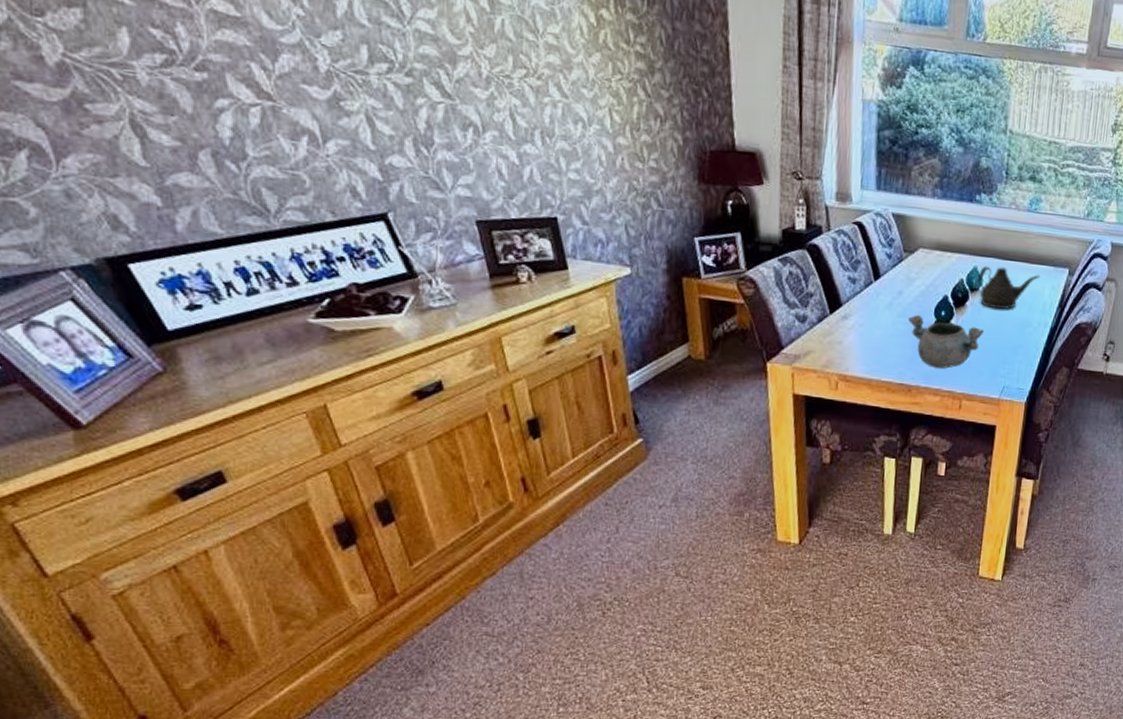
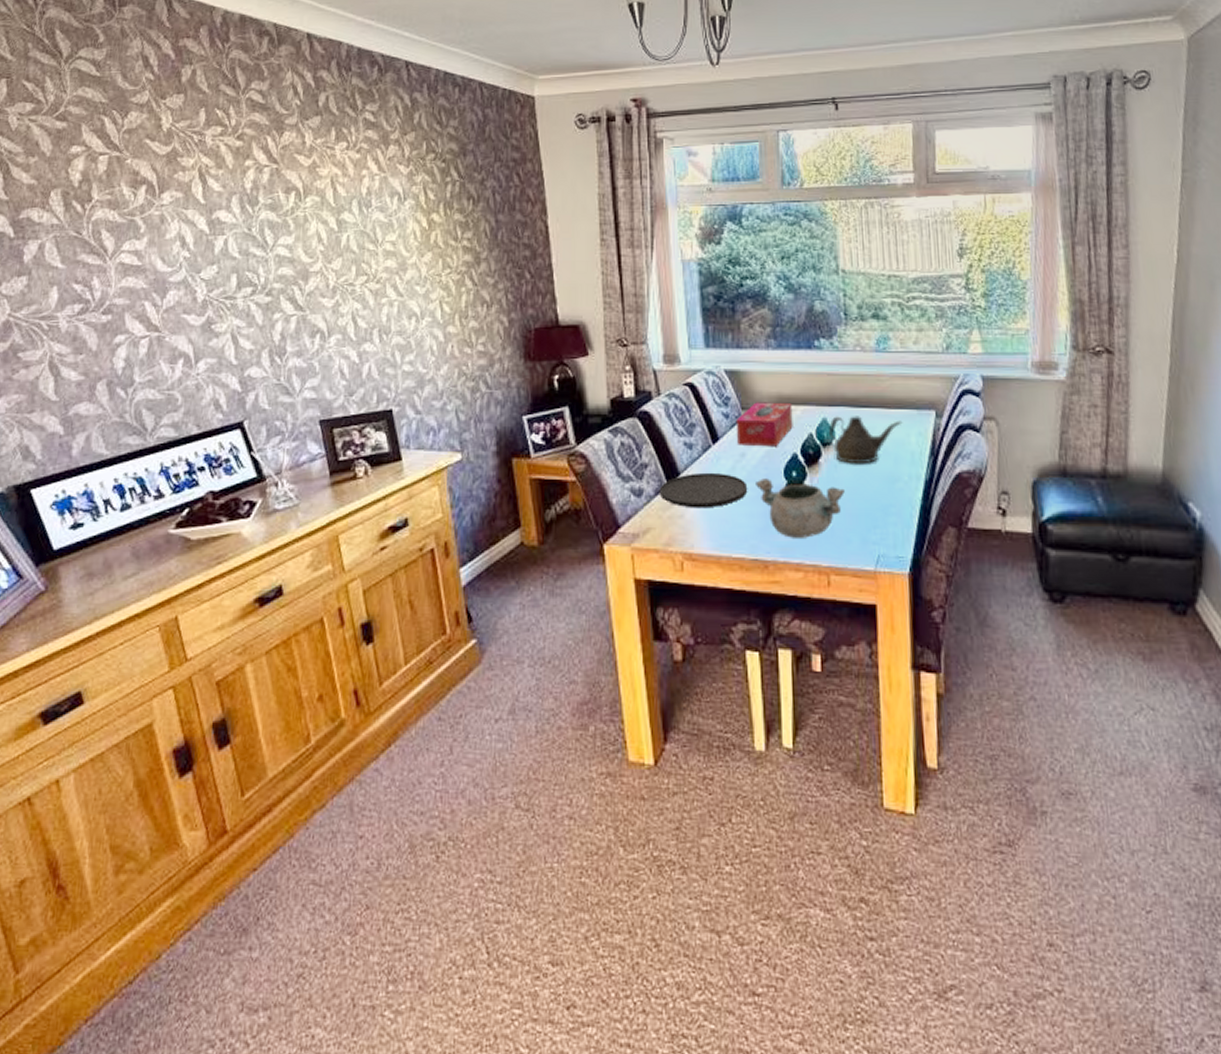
plate: none [821,305,902,337] -> present [659,472,748,509]
tissue box: none [896,246,949,288] -> present [735,402,793,447]

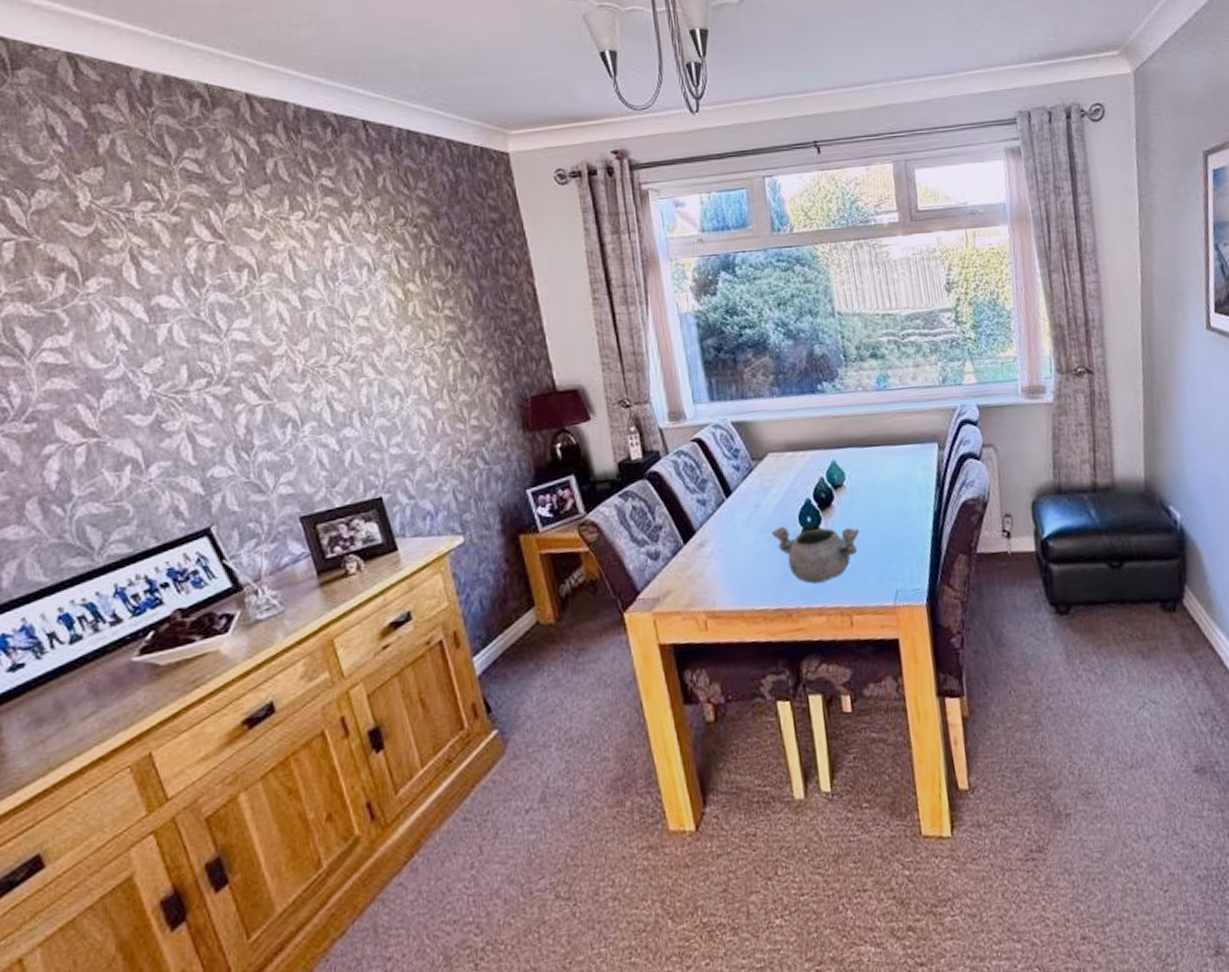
plate: present [659,472,748,509] -> none [676,526,765,565]
tissue box: present [735,402,793,447] -> none [747,449,804,497]
teapot: present [828,416,903,464] -> none [837,455,908,504]

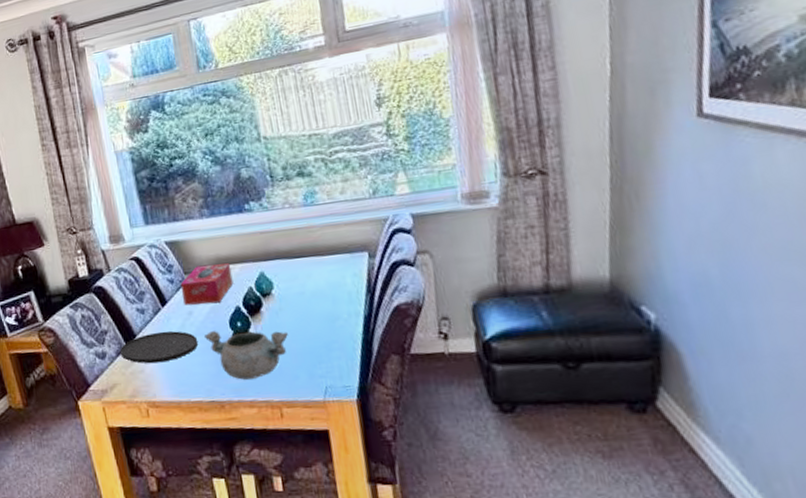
plate: none [676,526,765,565] -> present [119,331,199,364]
tissue box: none [747,449,804,497] -> present [180,263,234,306]

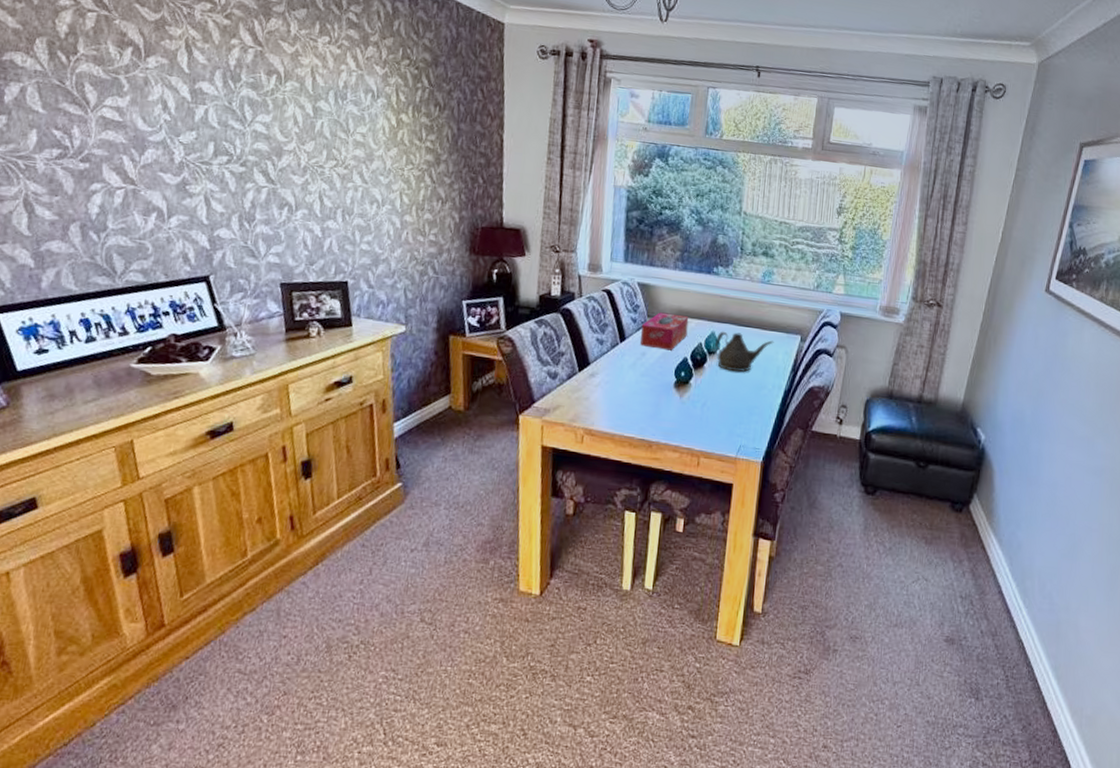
plate: present [119,331,199,364] -> none [571,364,644,394]
decorative bowl: present [205,331,288,380] -> none [651,375,721,426]
teapot: none [266,265,337,310] -> present [714,331,774,373]

